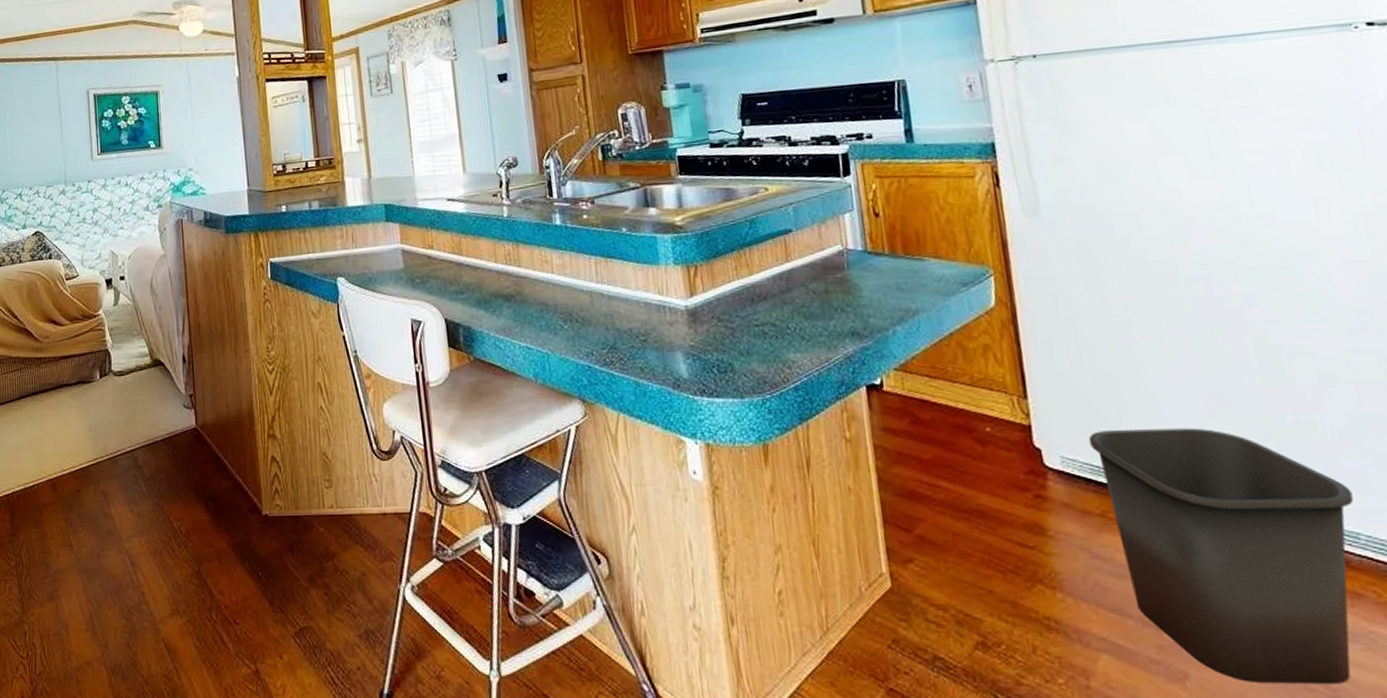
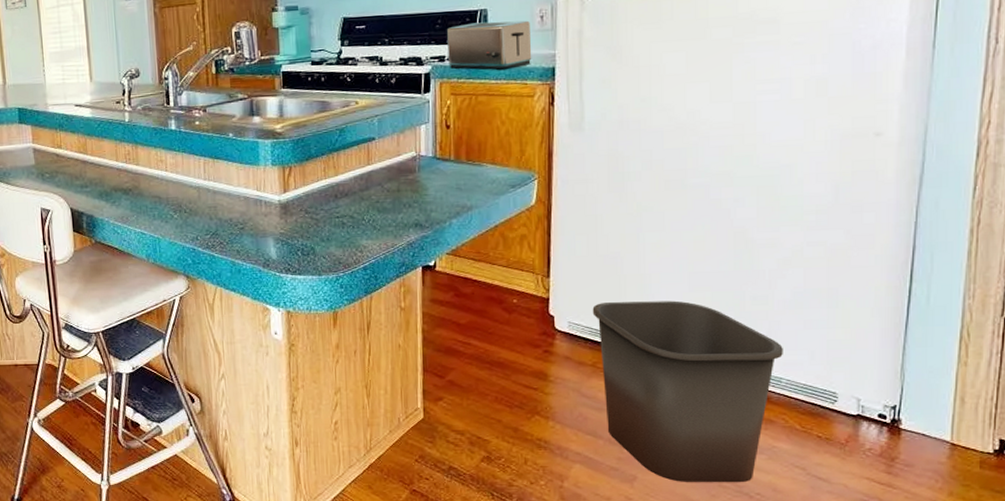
toaster: none [861,91,966,149] -> present [446,20,532,71]

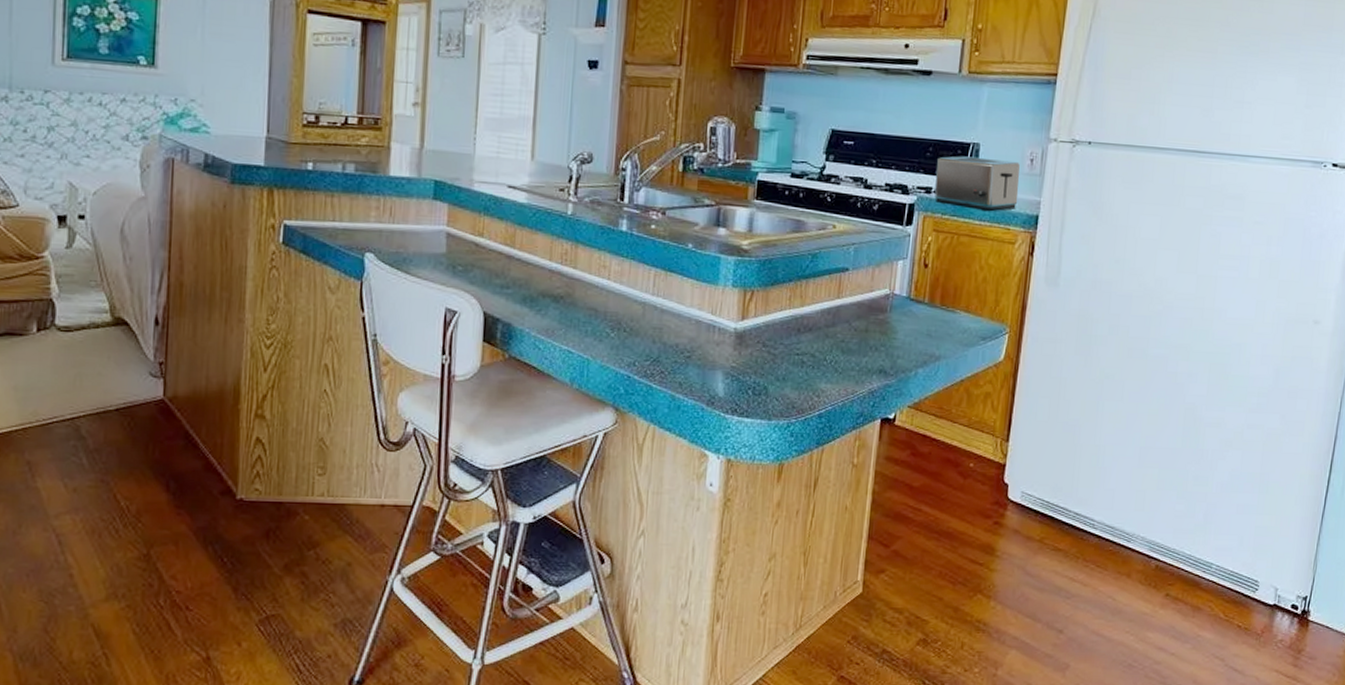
waste bin: present [592,300,783,483] -> none [1046,473,1217,674]

